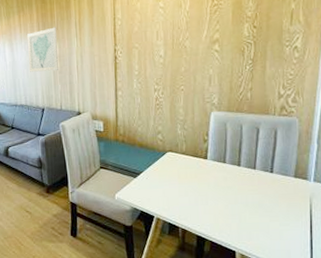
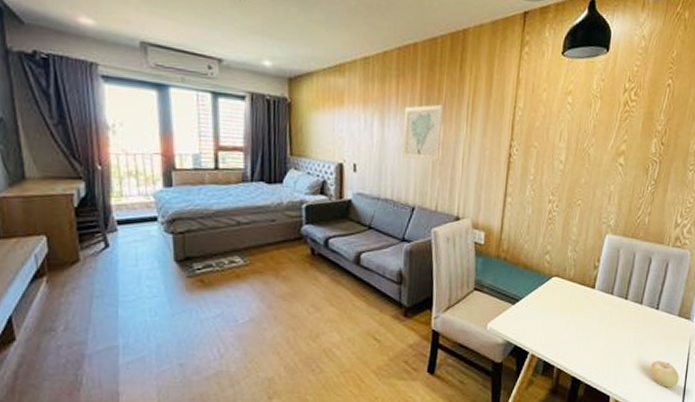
fruit: none [272,218,304,243] -> present [650,361,680,388]

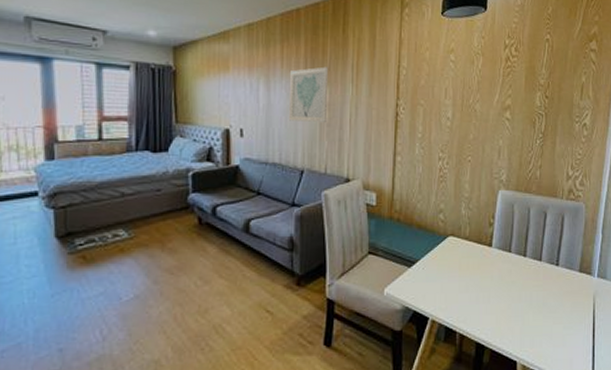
fruit: present [650,361,680,388] -> none [555,320,587,349]

